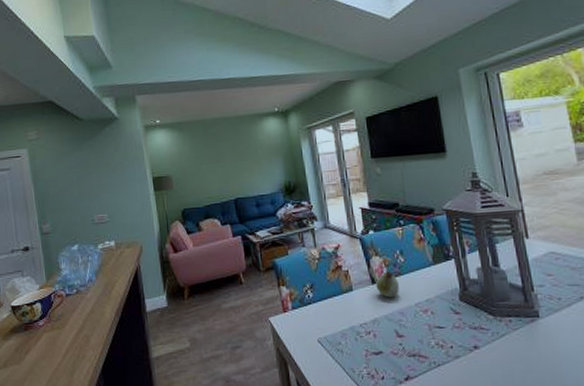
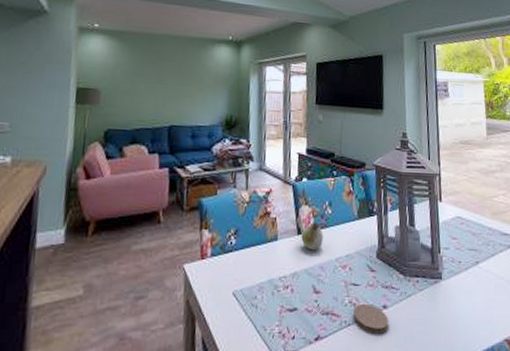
coaster: none [441,344,484,373] -> present [353,303,389,334]

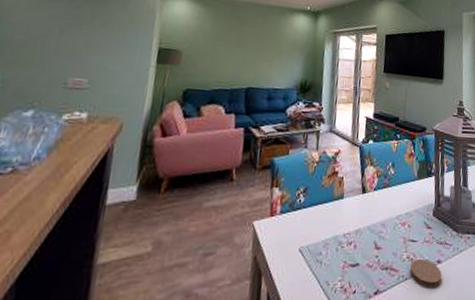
fruit: present [301,222,323,251] -> none [365,181,386,209]

